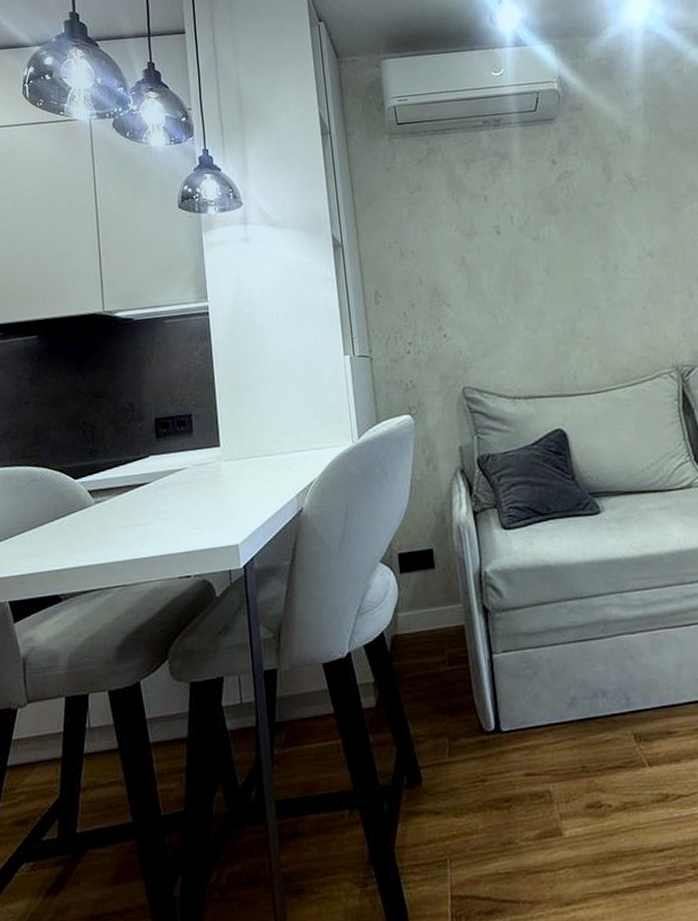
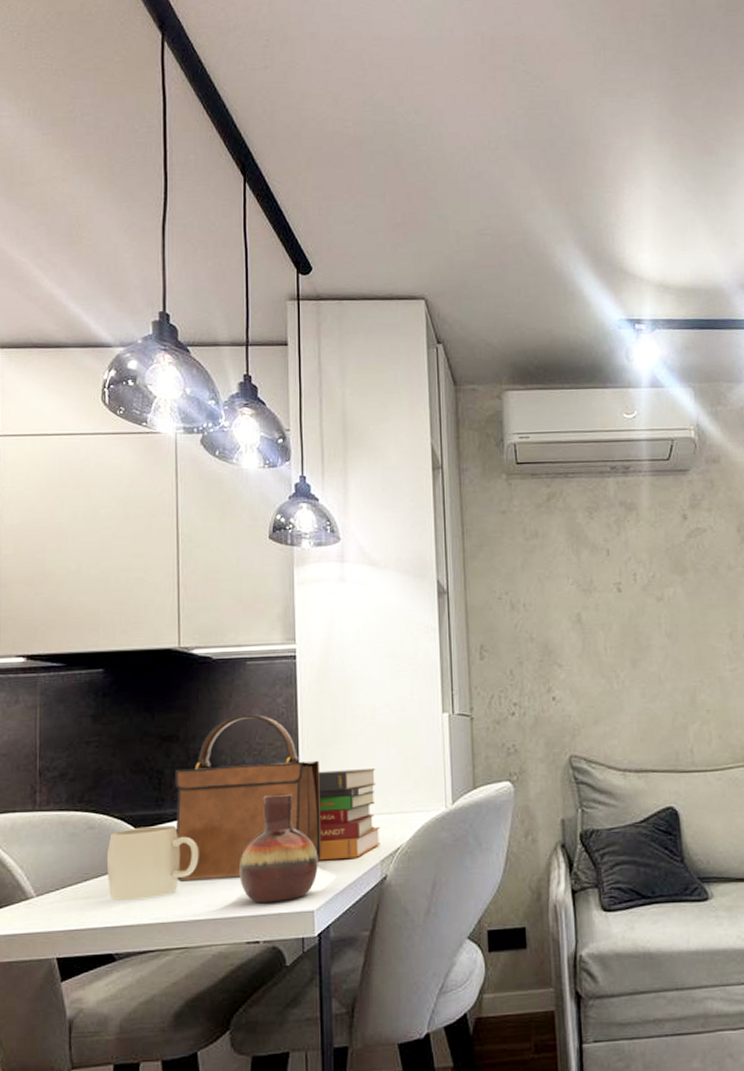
mug: none [48,474,132,546] -> present [106,825,199,901]
handbag: none [106,367,243,526] -> present [175,713,322,883]
vase: none [167,438,240,540] -> present [238,793,318,902]
books: none [235,411,295,498] -> present [318,769,381,861]

